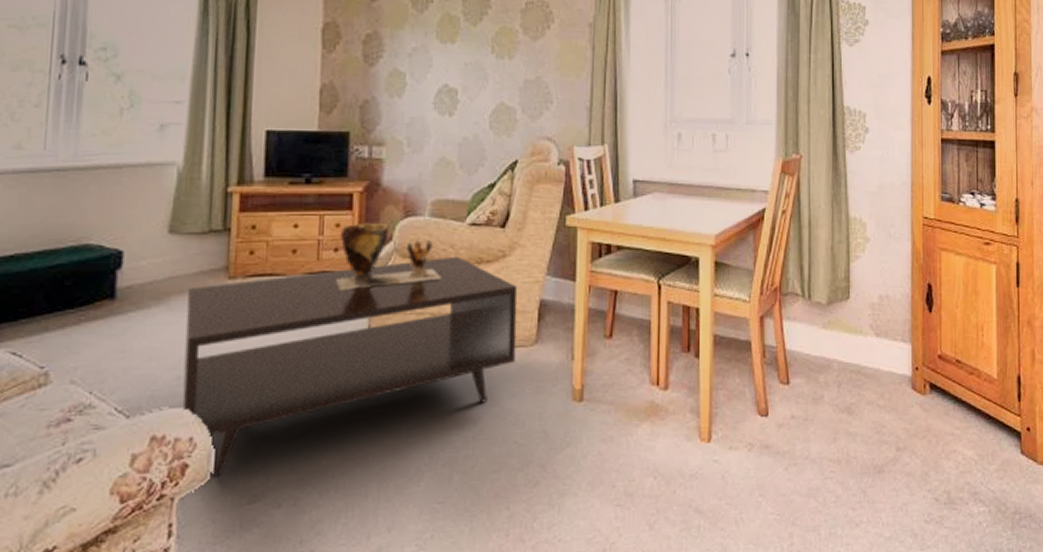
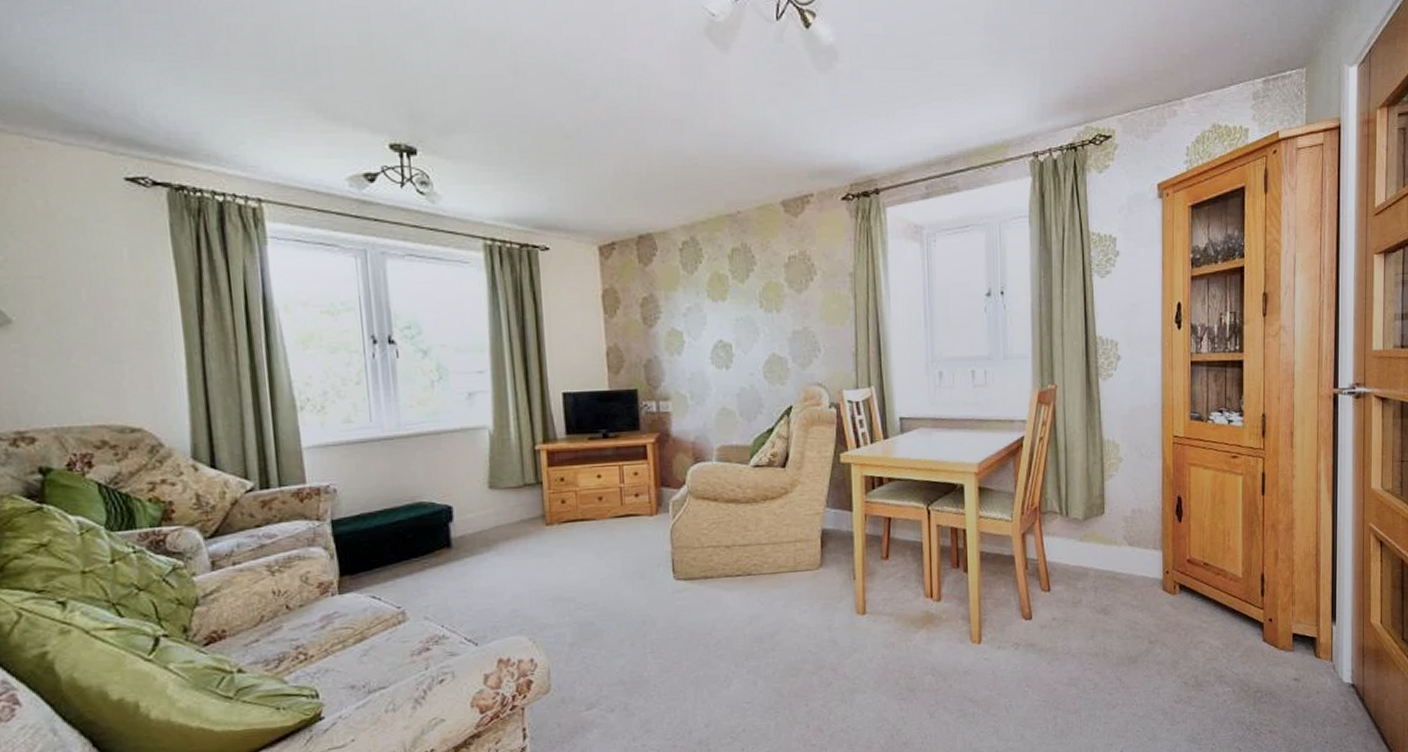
coffee table: present [182,256,518,477] -> none [513,495,804,690]
clay pot: present [335,222,442,291] -> none [639,469,732,531]

